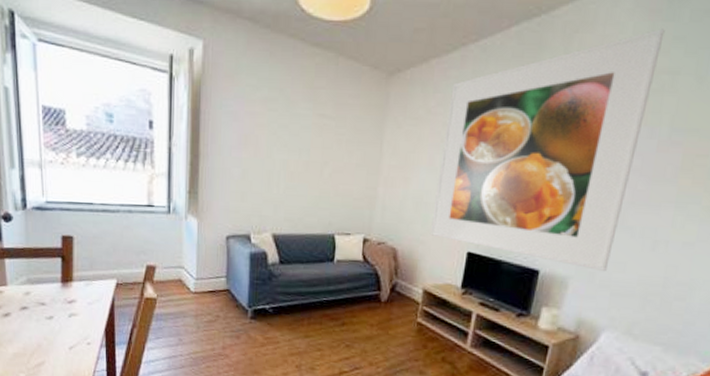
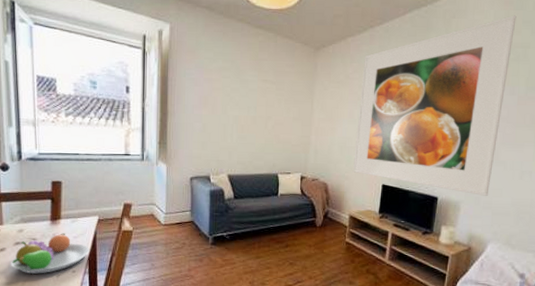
fruit bowl: none [16,298,107,345] -> present [10,233,90,274]

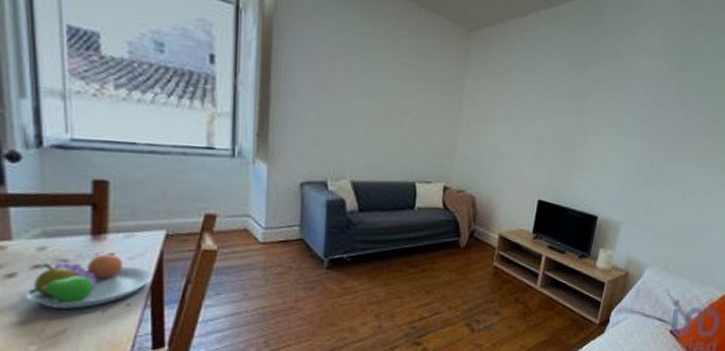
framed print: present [352,15,517,196] -> none [505,15,692,216]

